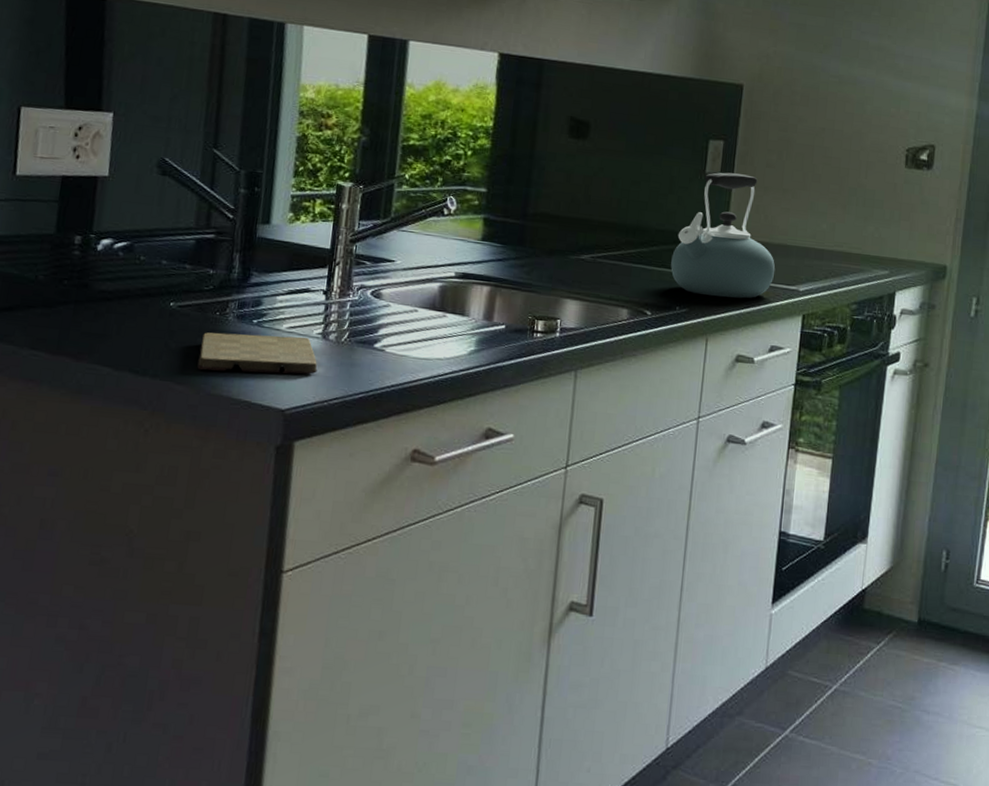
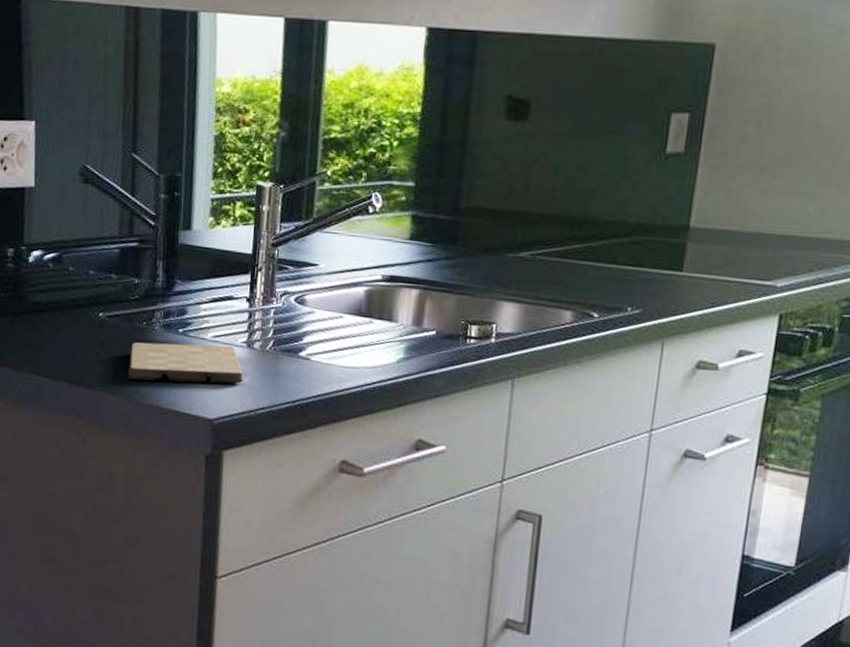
kettle: present [671,172,776,299] -> none [622,151,748,297]

